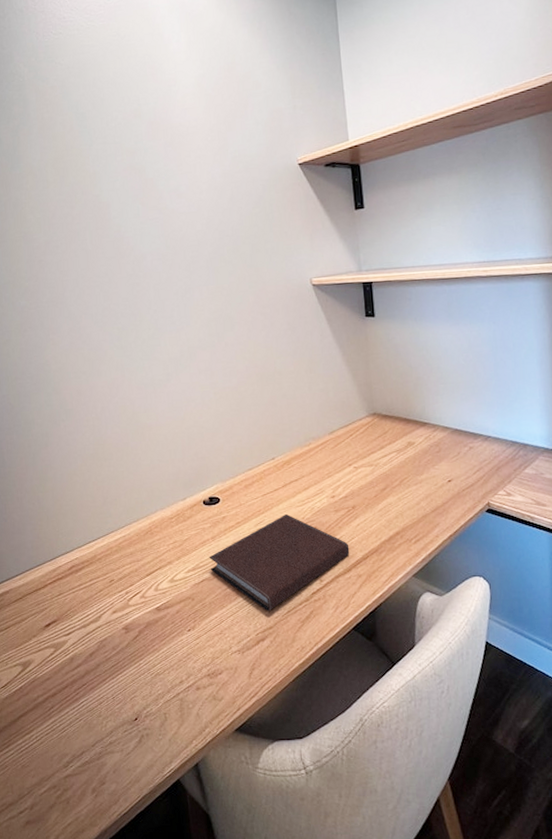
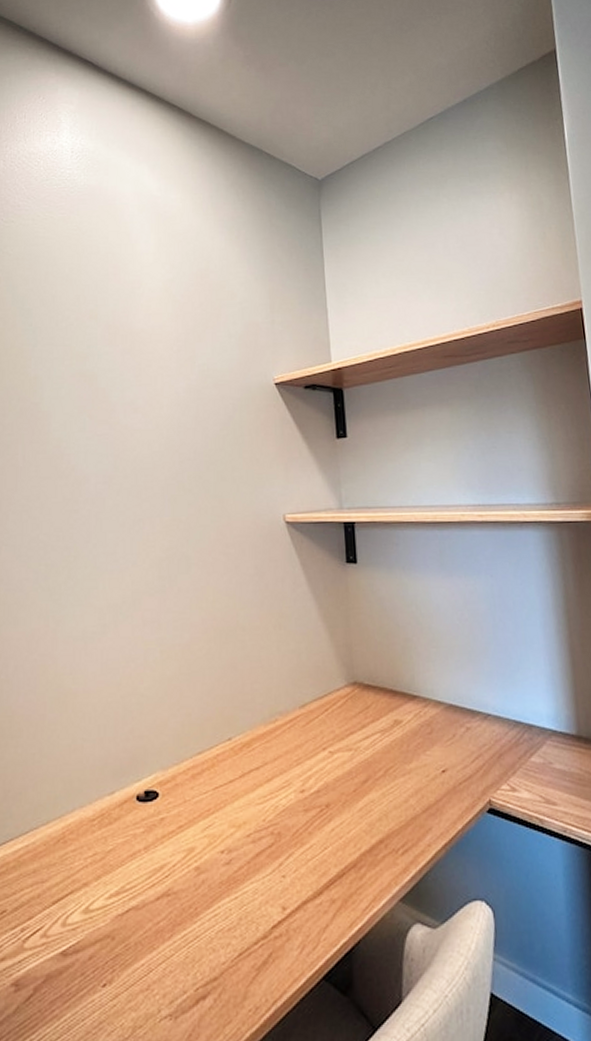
notebook: present [209,514,350,612] -> none [139,815,322,955]

